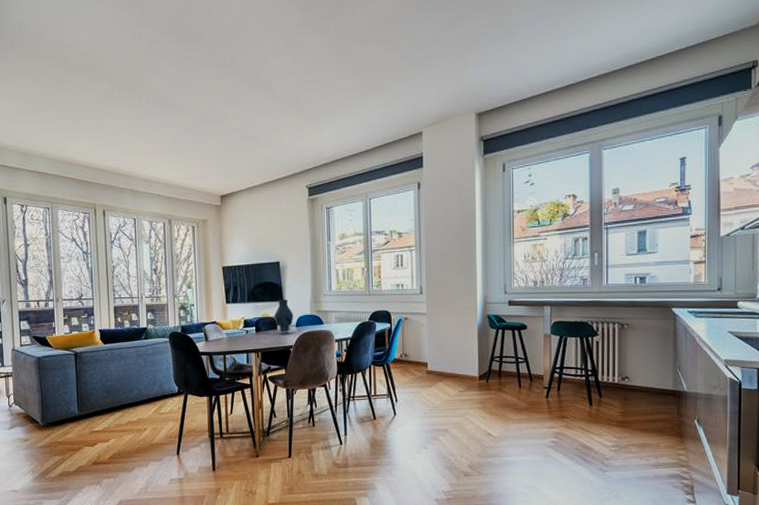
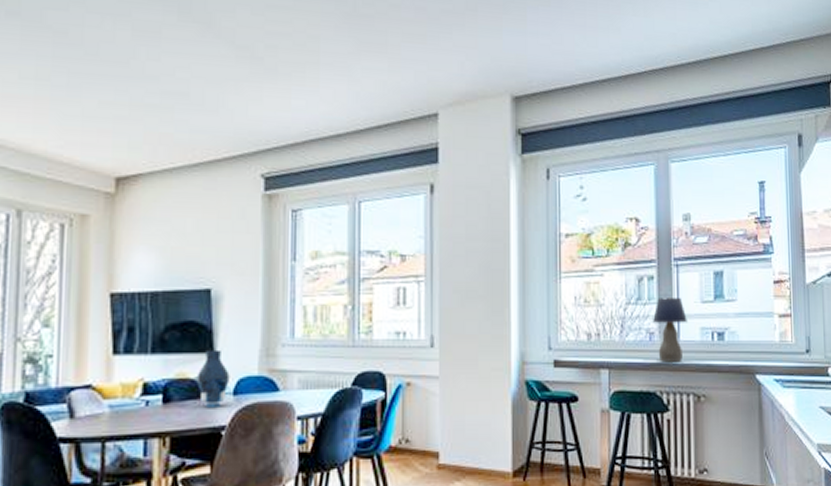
table lamp: none [585,252,616,300] -> present [652,296,689,362]

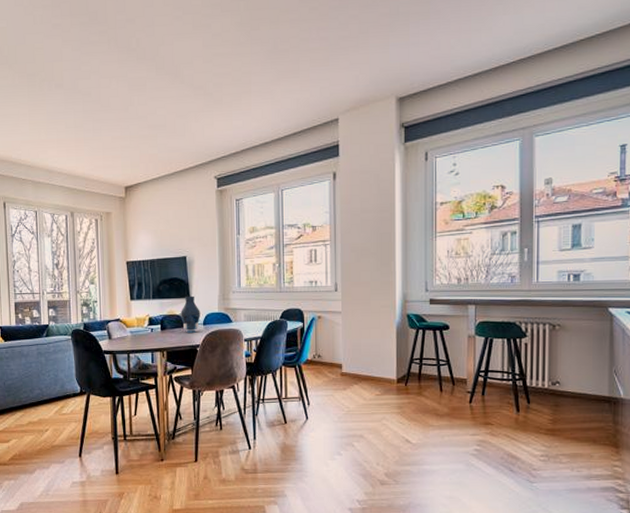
table lamp: present [652,296,689,362] -> none [513,247,547,299]

